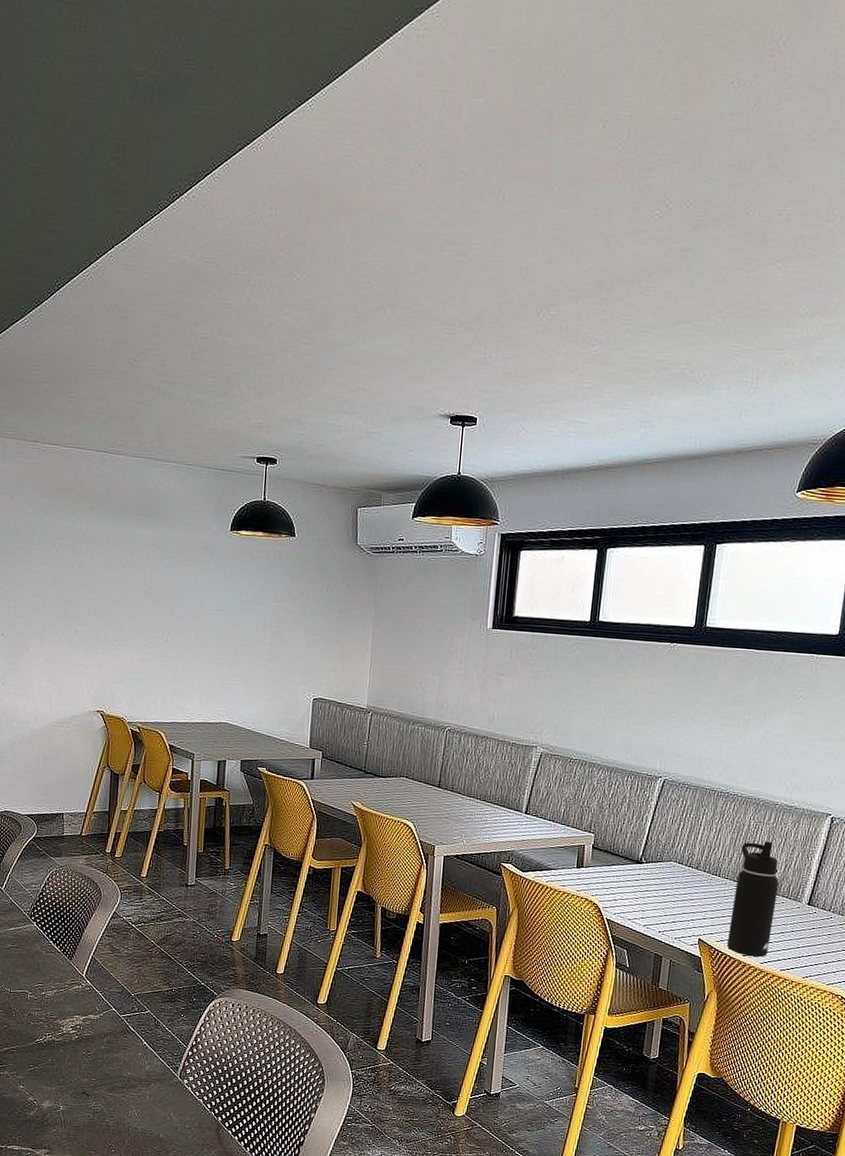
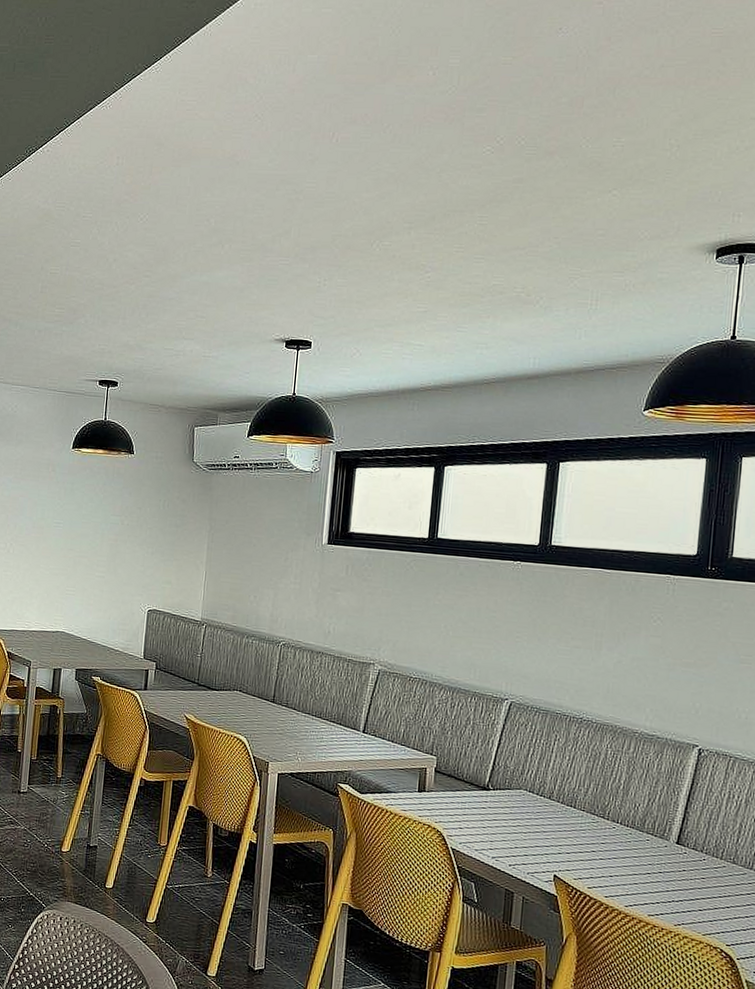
water bottle: present [726,841,779,958] -> none [585,772,642,900]

